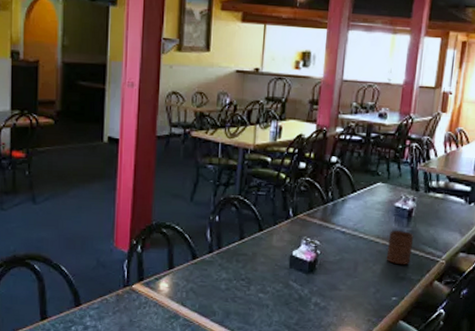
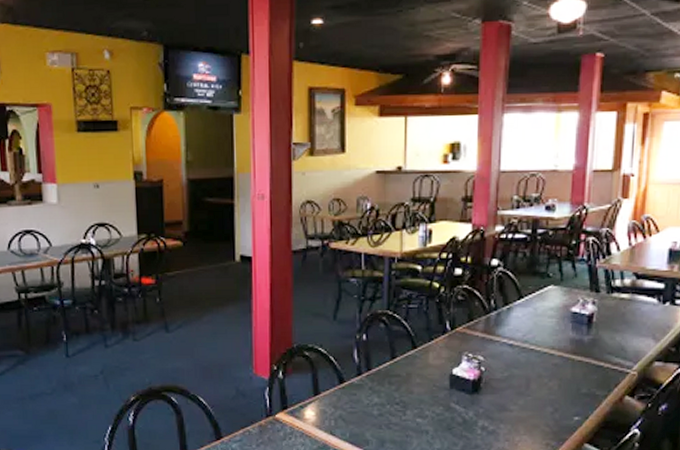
cup: present [386,231,414,264] -> none [564,340,597,378]

